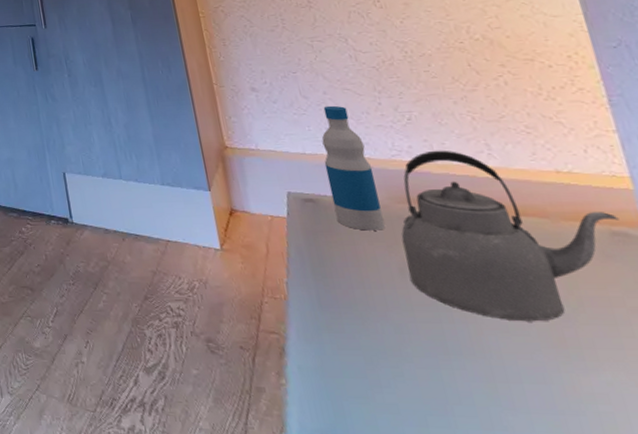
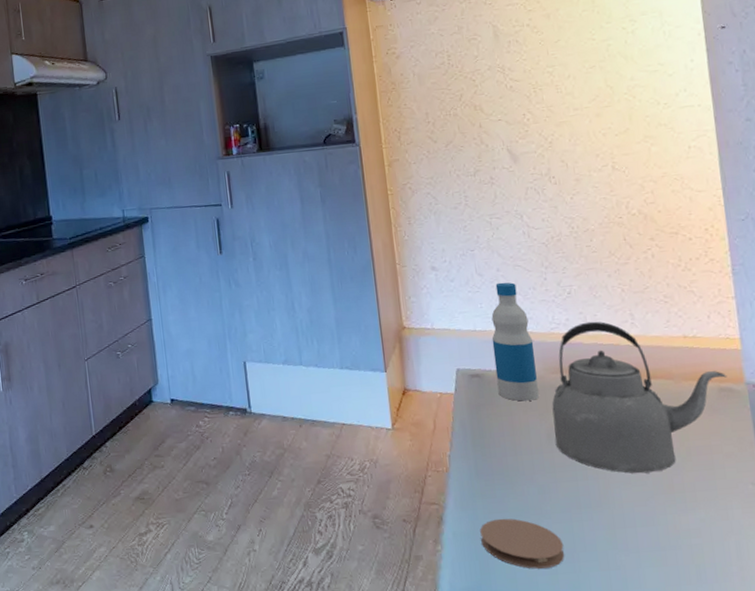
coaster: none [329,356,436,419] -> present [480,518,565,569]

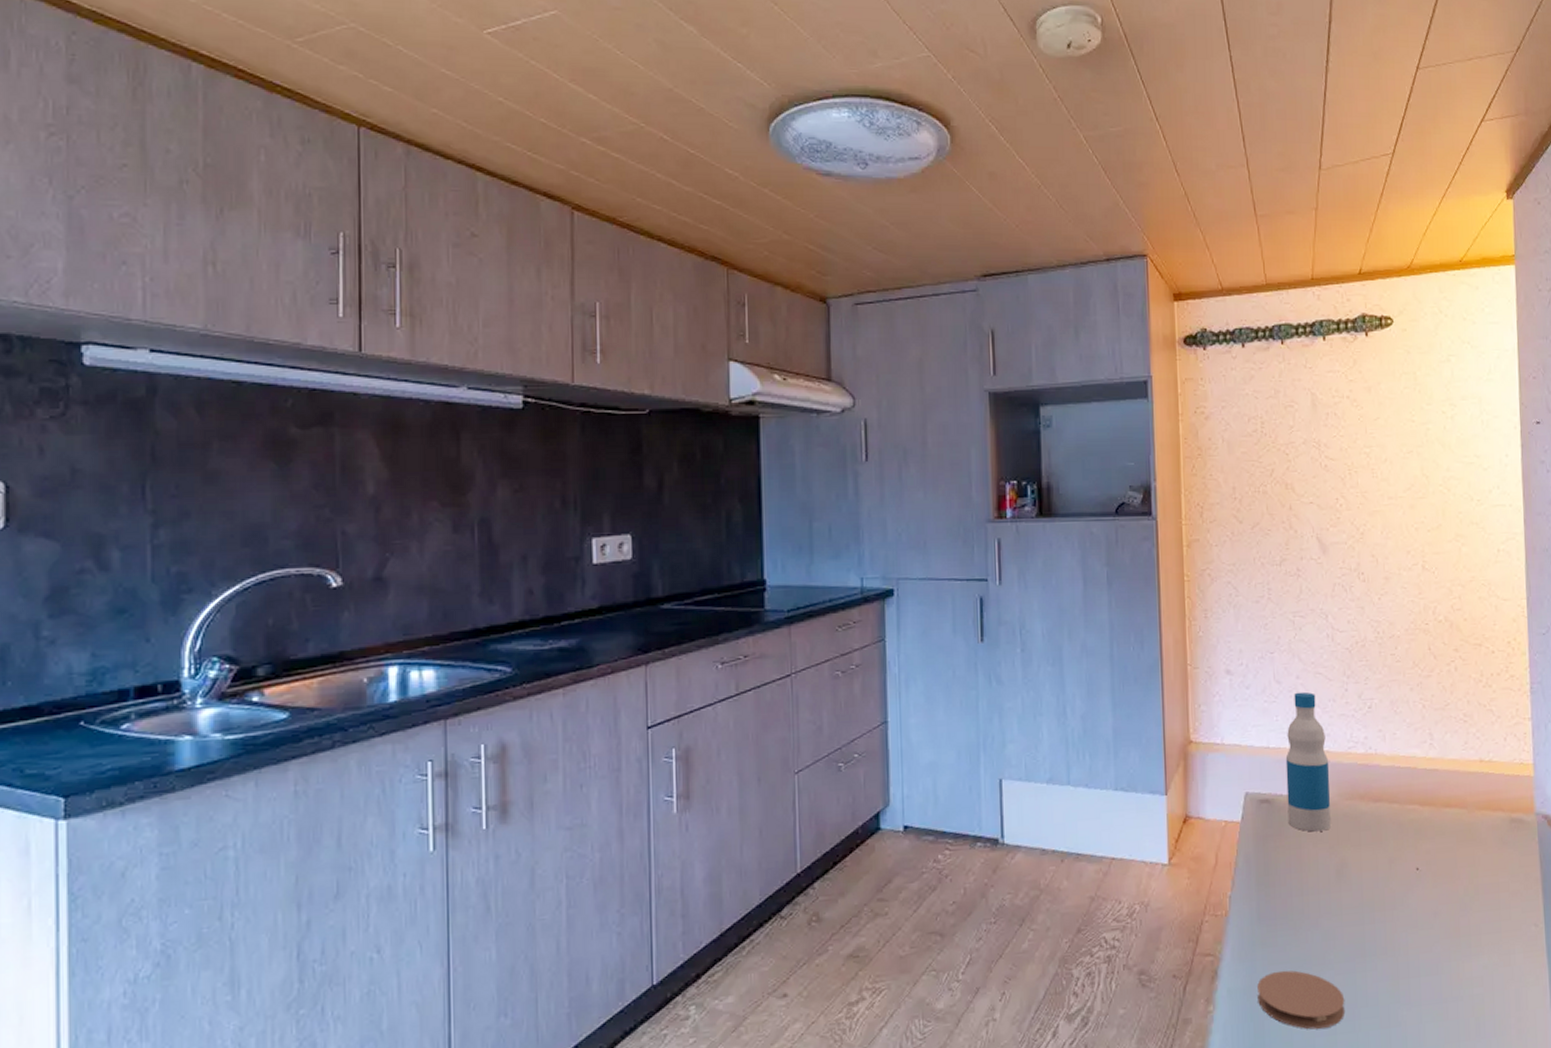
kettle: present [552,321,727,474] -> none [1343,740,1519,915]

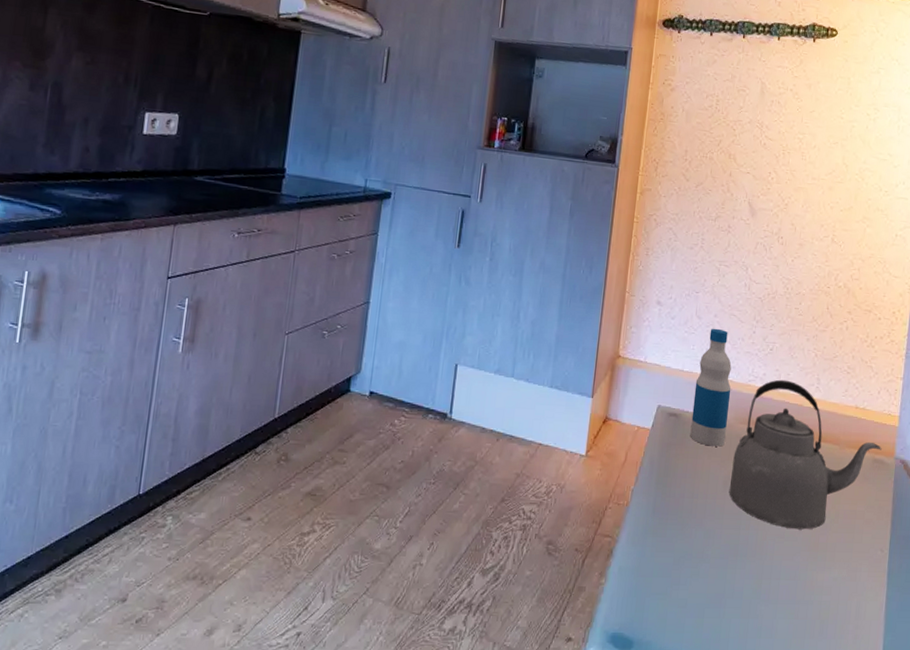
coaster: present [1257,970,1346,1030] -> none [642,558,715,611]
kettle: none [1343,740,1519,915] -> present [728,379,882,530]

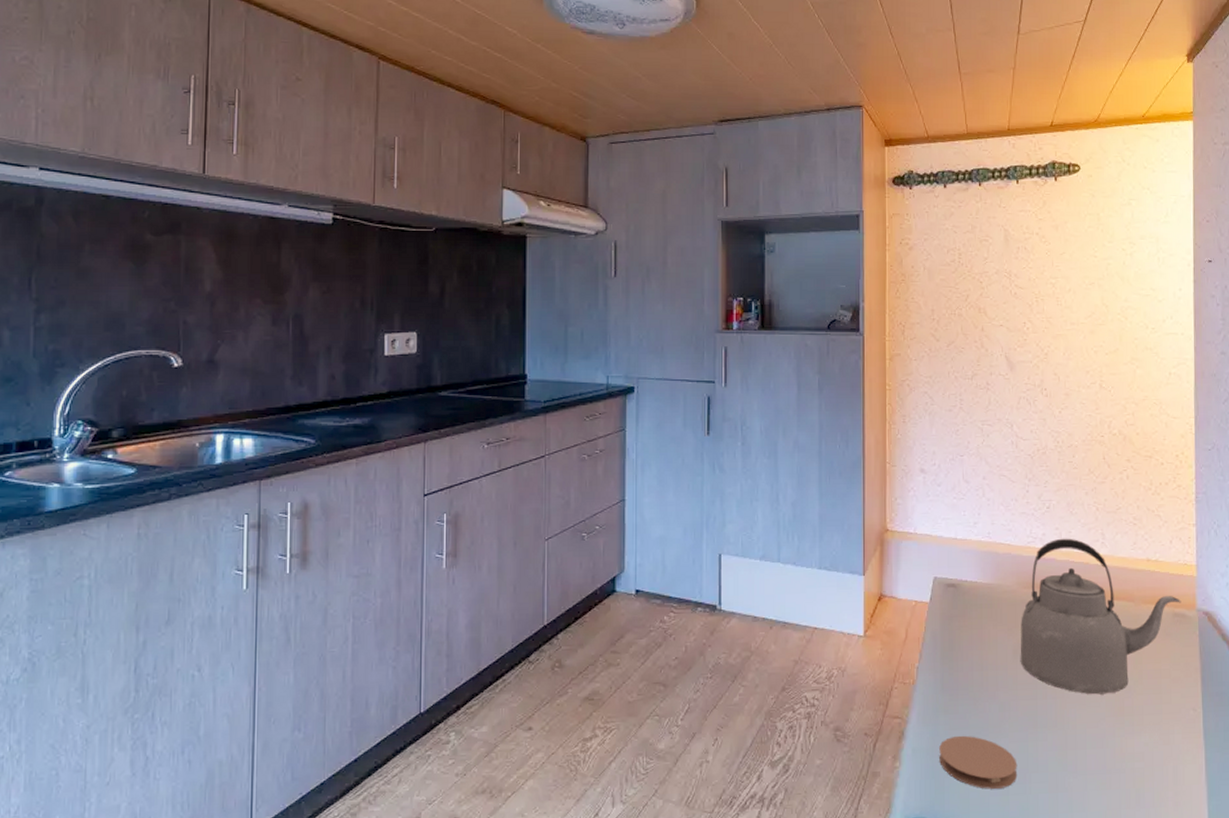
coaster: none [642,558,715,611] -> present [939,735,1018,789]
bottle: present [690,328,732,447] -> none [971,491,1010,615]

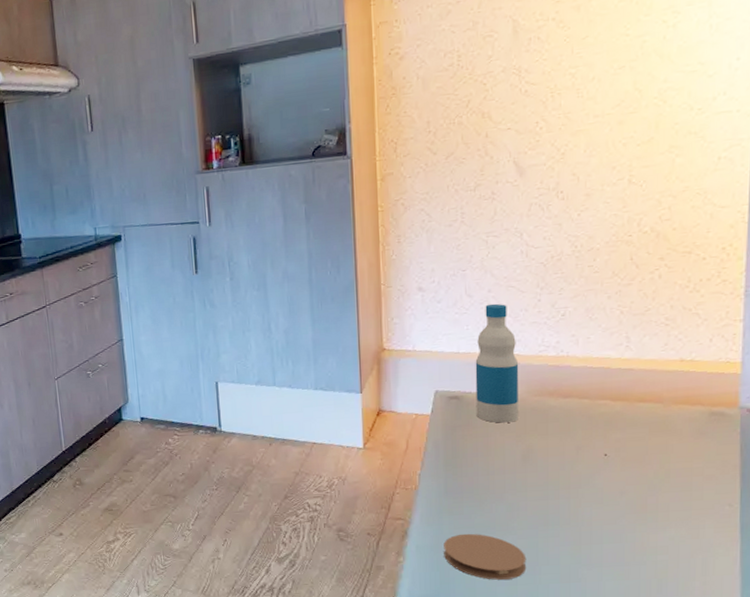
bottle: none [971,491,1010,615] -> present [475,303,519,423]
kettle: present [1020,538,1181,695] -> none [530,344,721,494]

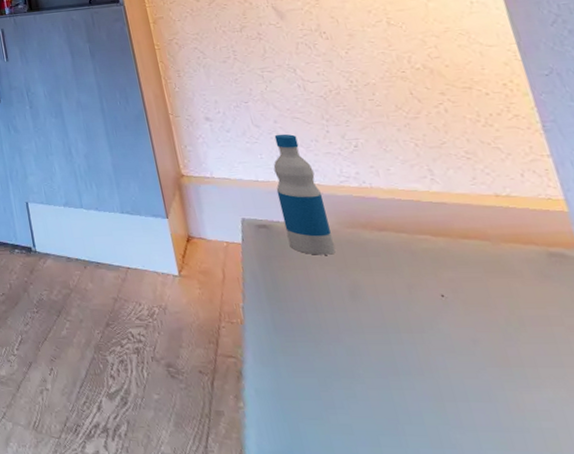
coaster: present [444,533,527,580] -> none [285,378,387,439]

